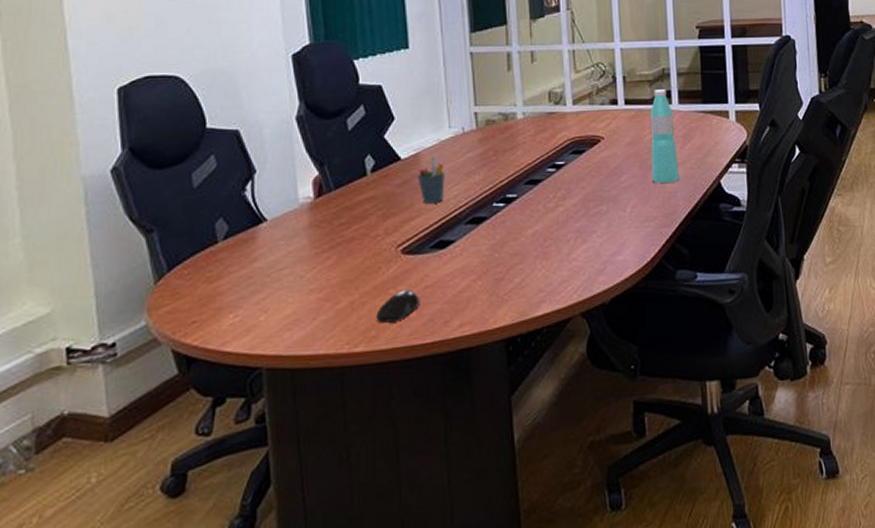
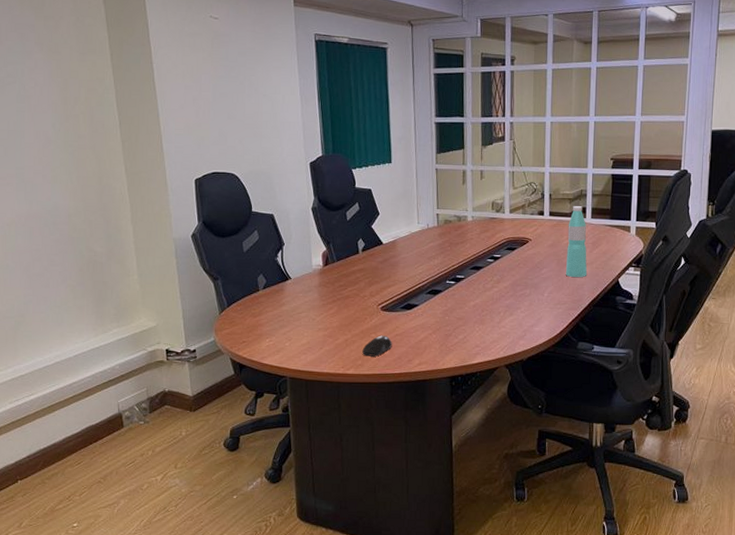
pen holder: present [417,157,445,204] -> none [394,244,413,277]

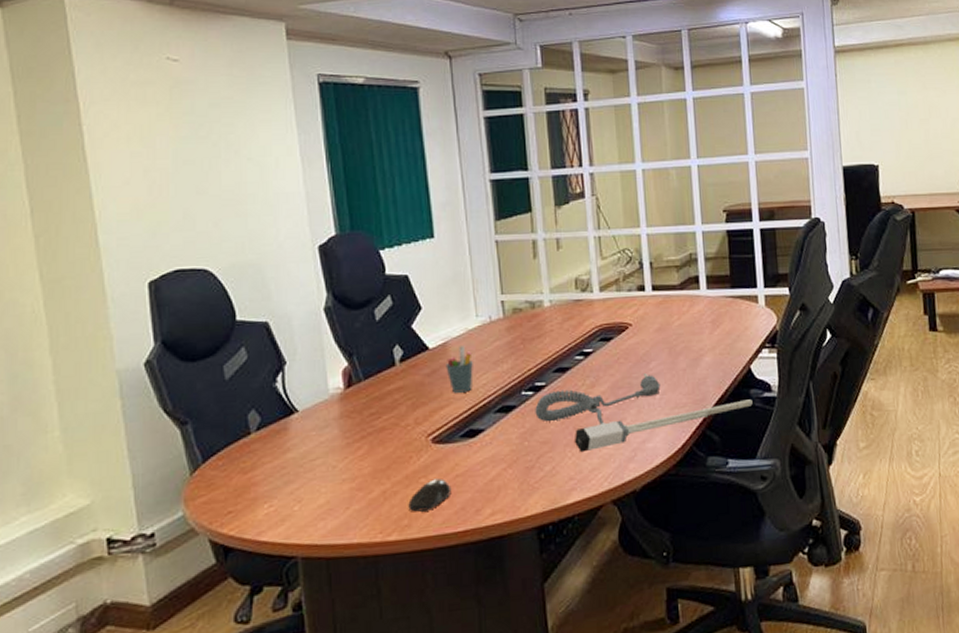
pen holder: none [394,244,413,277] -> present [445,346,473,393]
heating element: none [455,277,617,329] -> present [535,373,753,453]
water bottle: present [565,206,588,277] -> none [677,274,710,369]

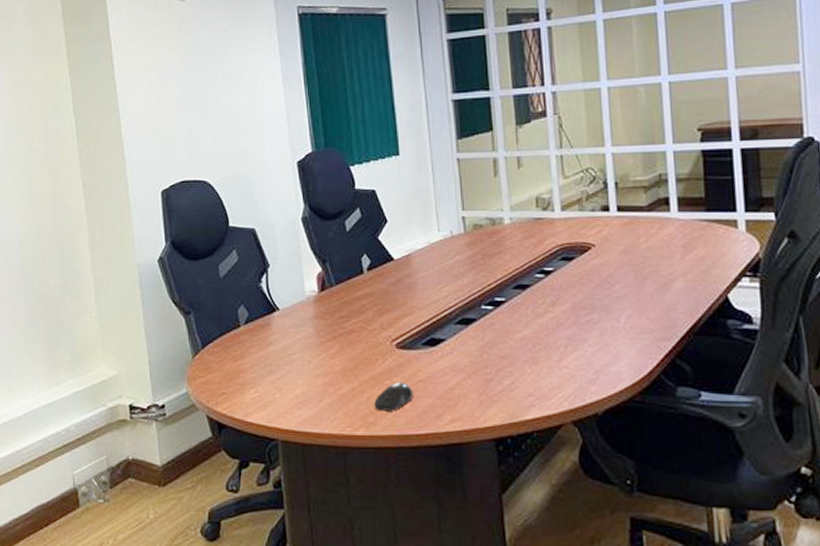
pen holder: present [445,346,473,393] -> none [409,258,435,303]
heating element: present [535,373,753,453] -> none [494,296,730,370]

